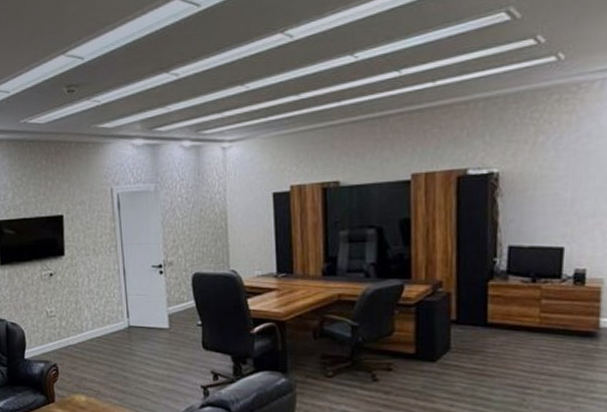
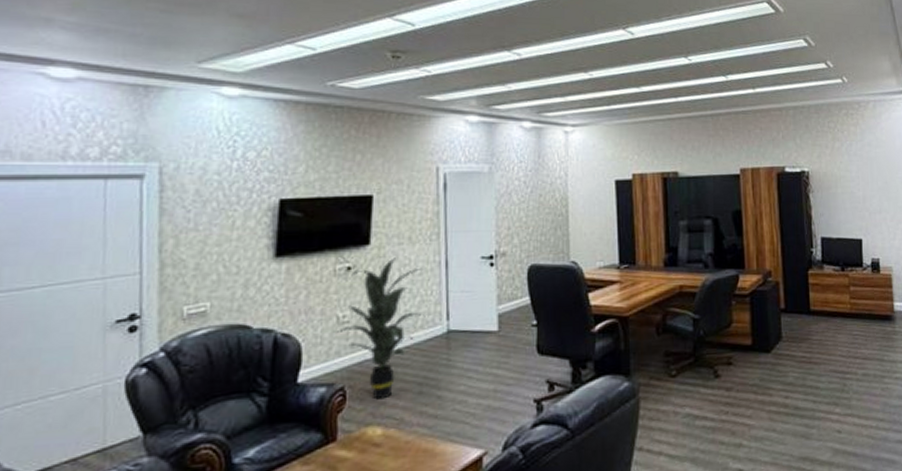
indoor plant: none [46,266,111,375] -> present [335,257,426,400]

